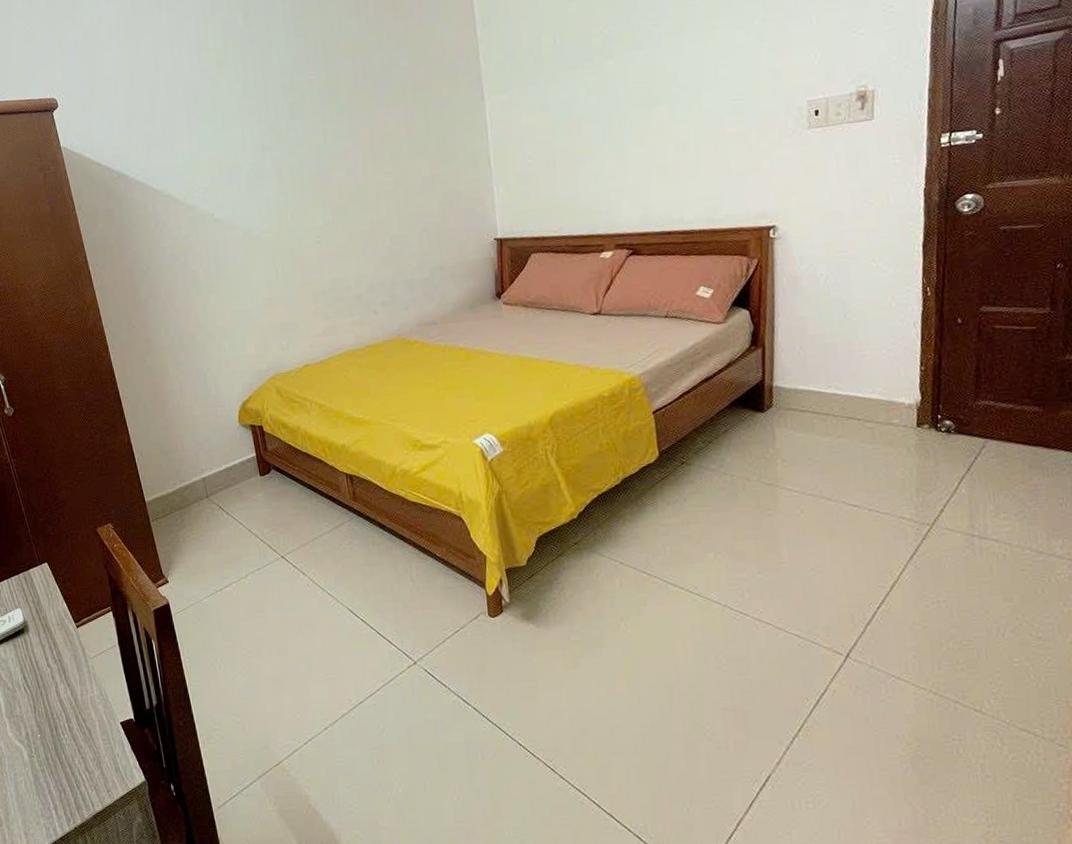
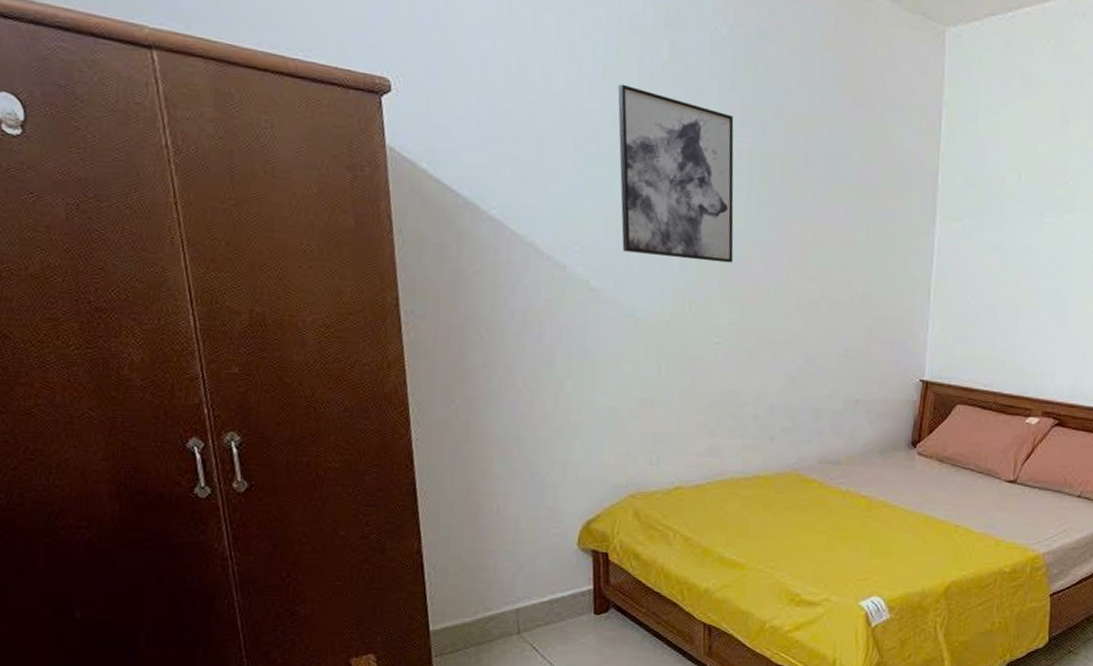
wall art: none [210,54,319,185] -> present [617,84,734,263]

